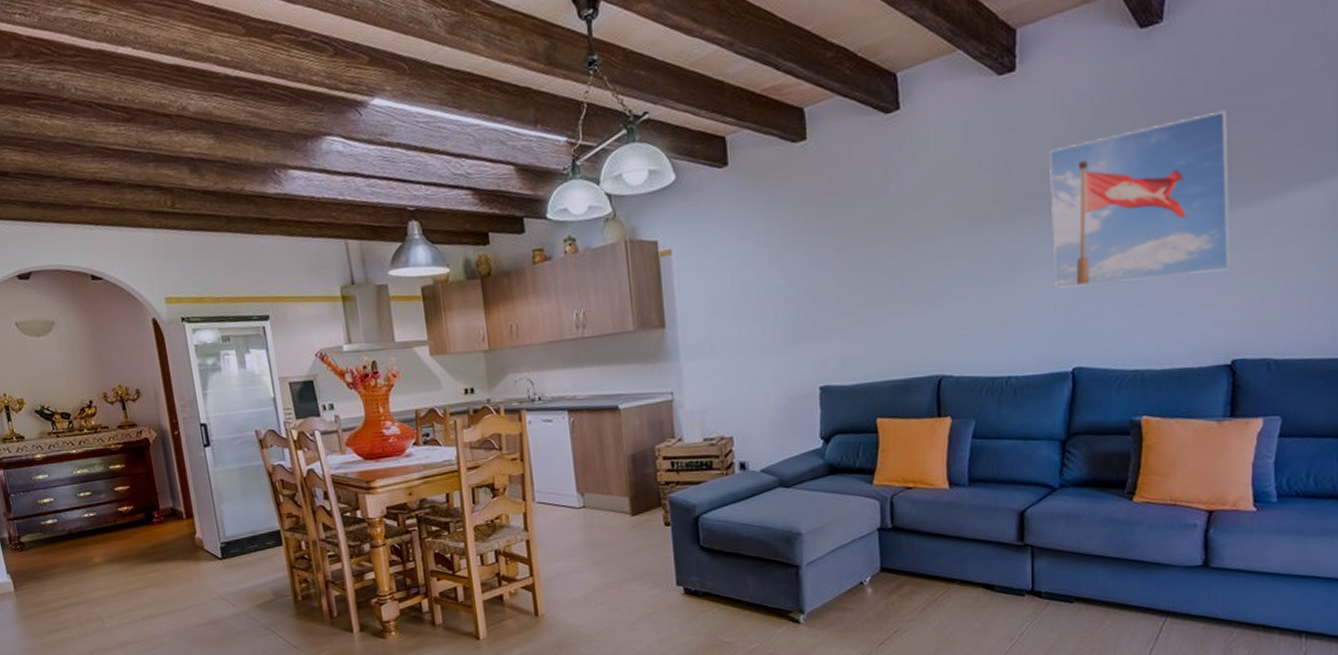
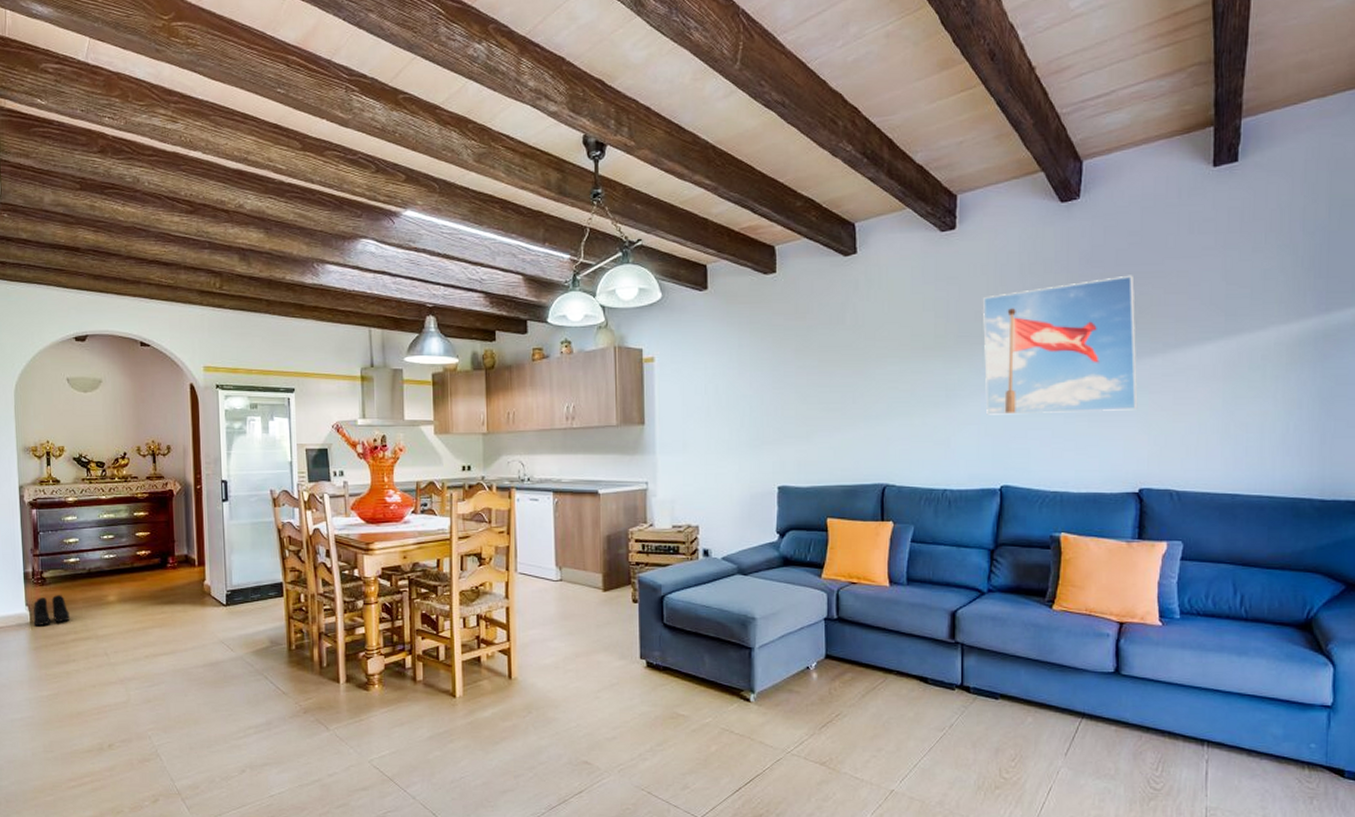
boots: none [15,560,57,595] -> present [33,595,71,627]

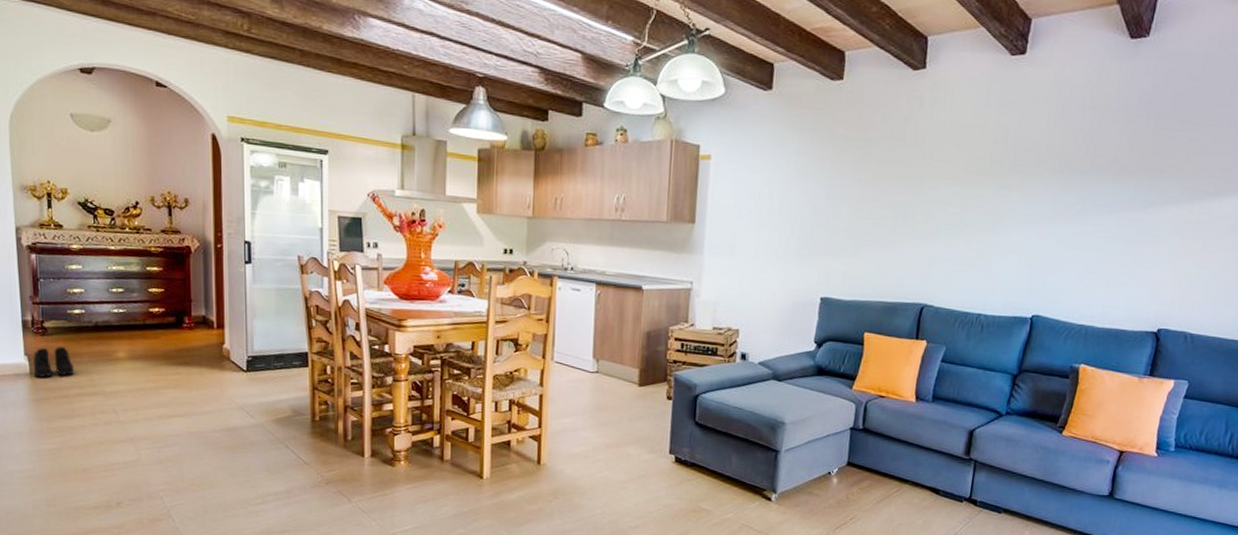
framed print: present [983,275,1138,415] -> none [1029,120,1187,253]

